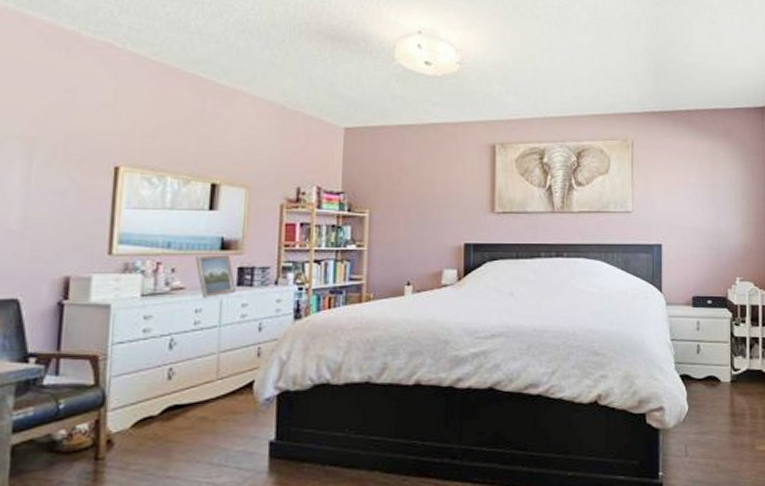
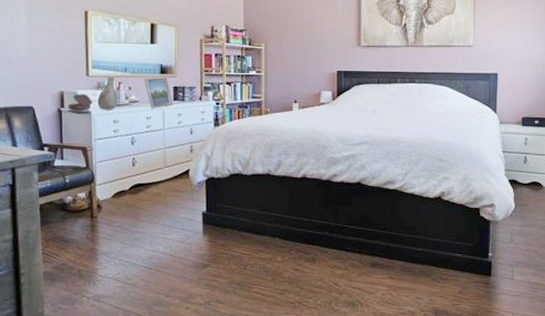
jewelry box: none [74,279,114,308] -> present [68,93,93,114]
vase: none [121,254,155,303] -> present [97,76,119,111]

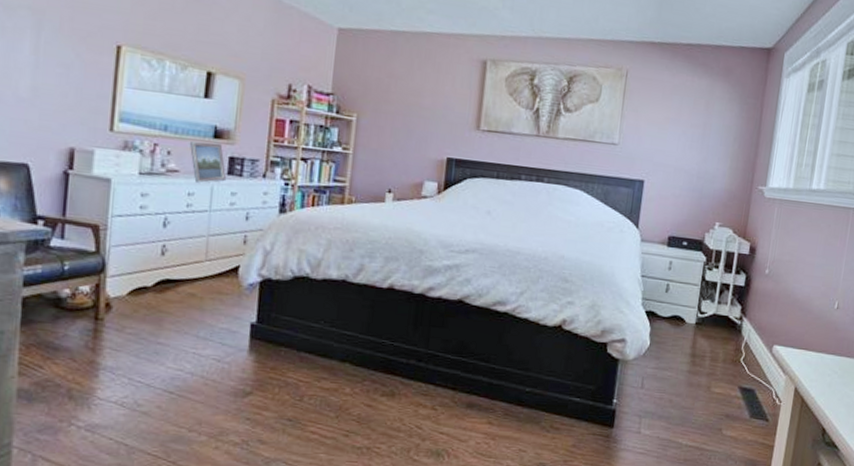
jewelry box: present [68,93,93,114] -> none [78,152,115,181]
vase: present [97,76,119,111] -> none [121,134,152,180]

